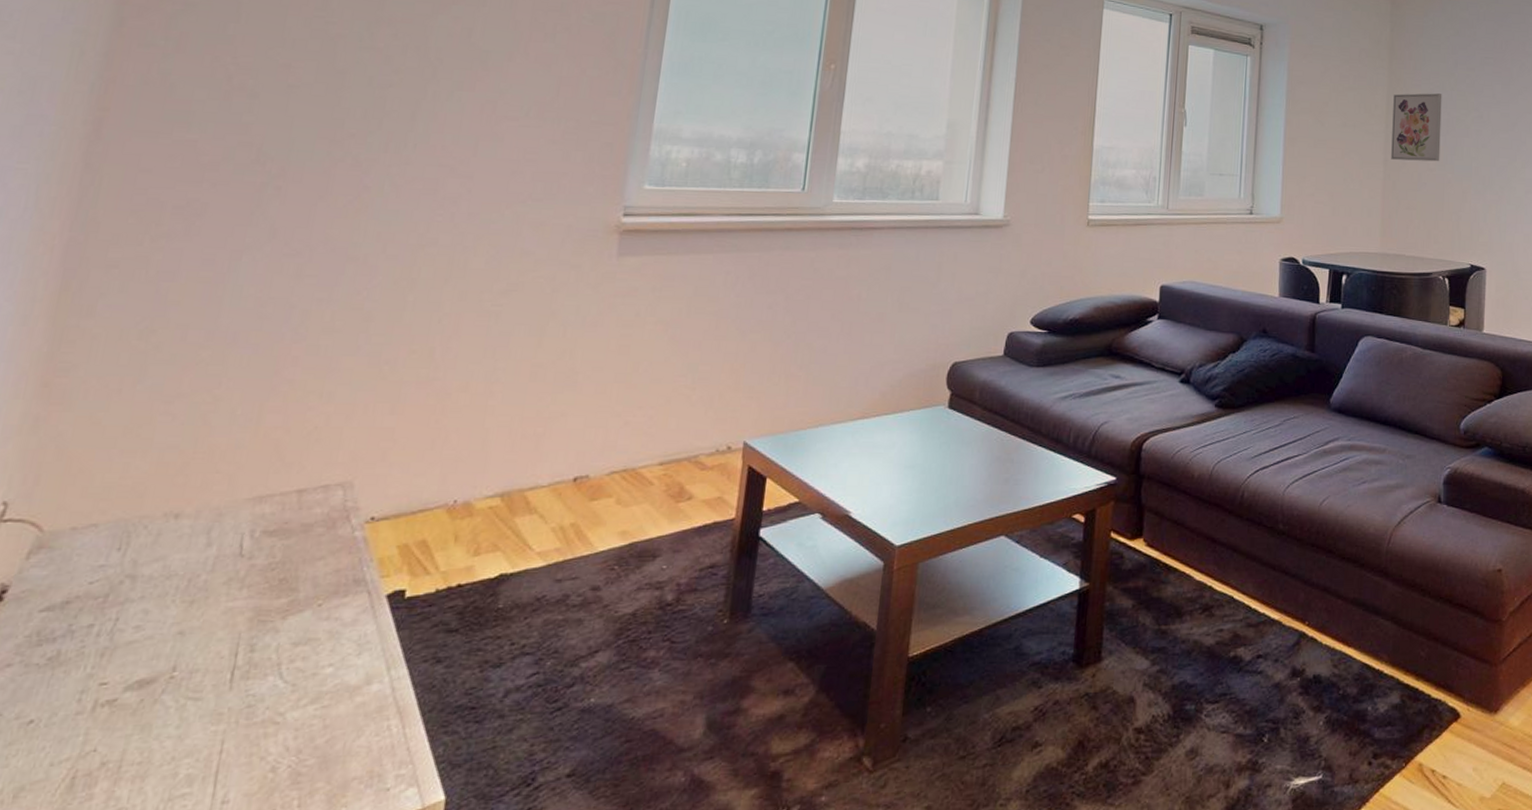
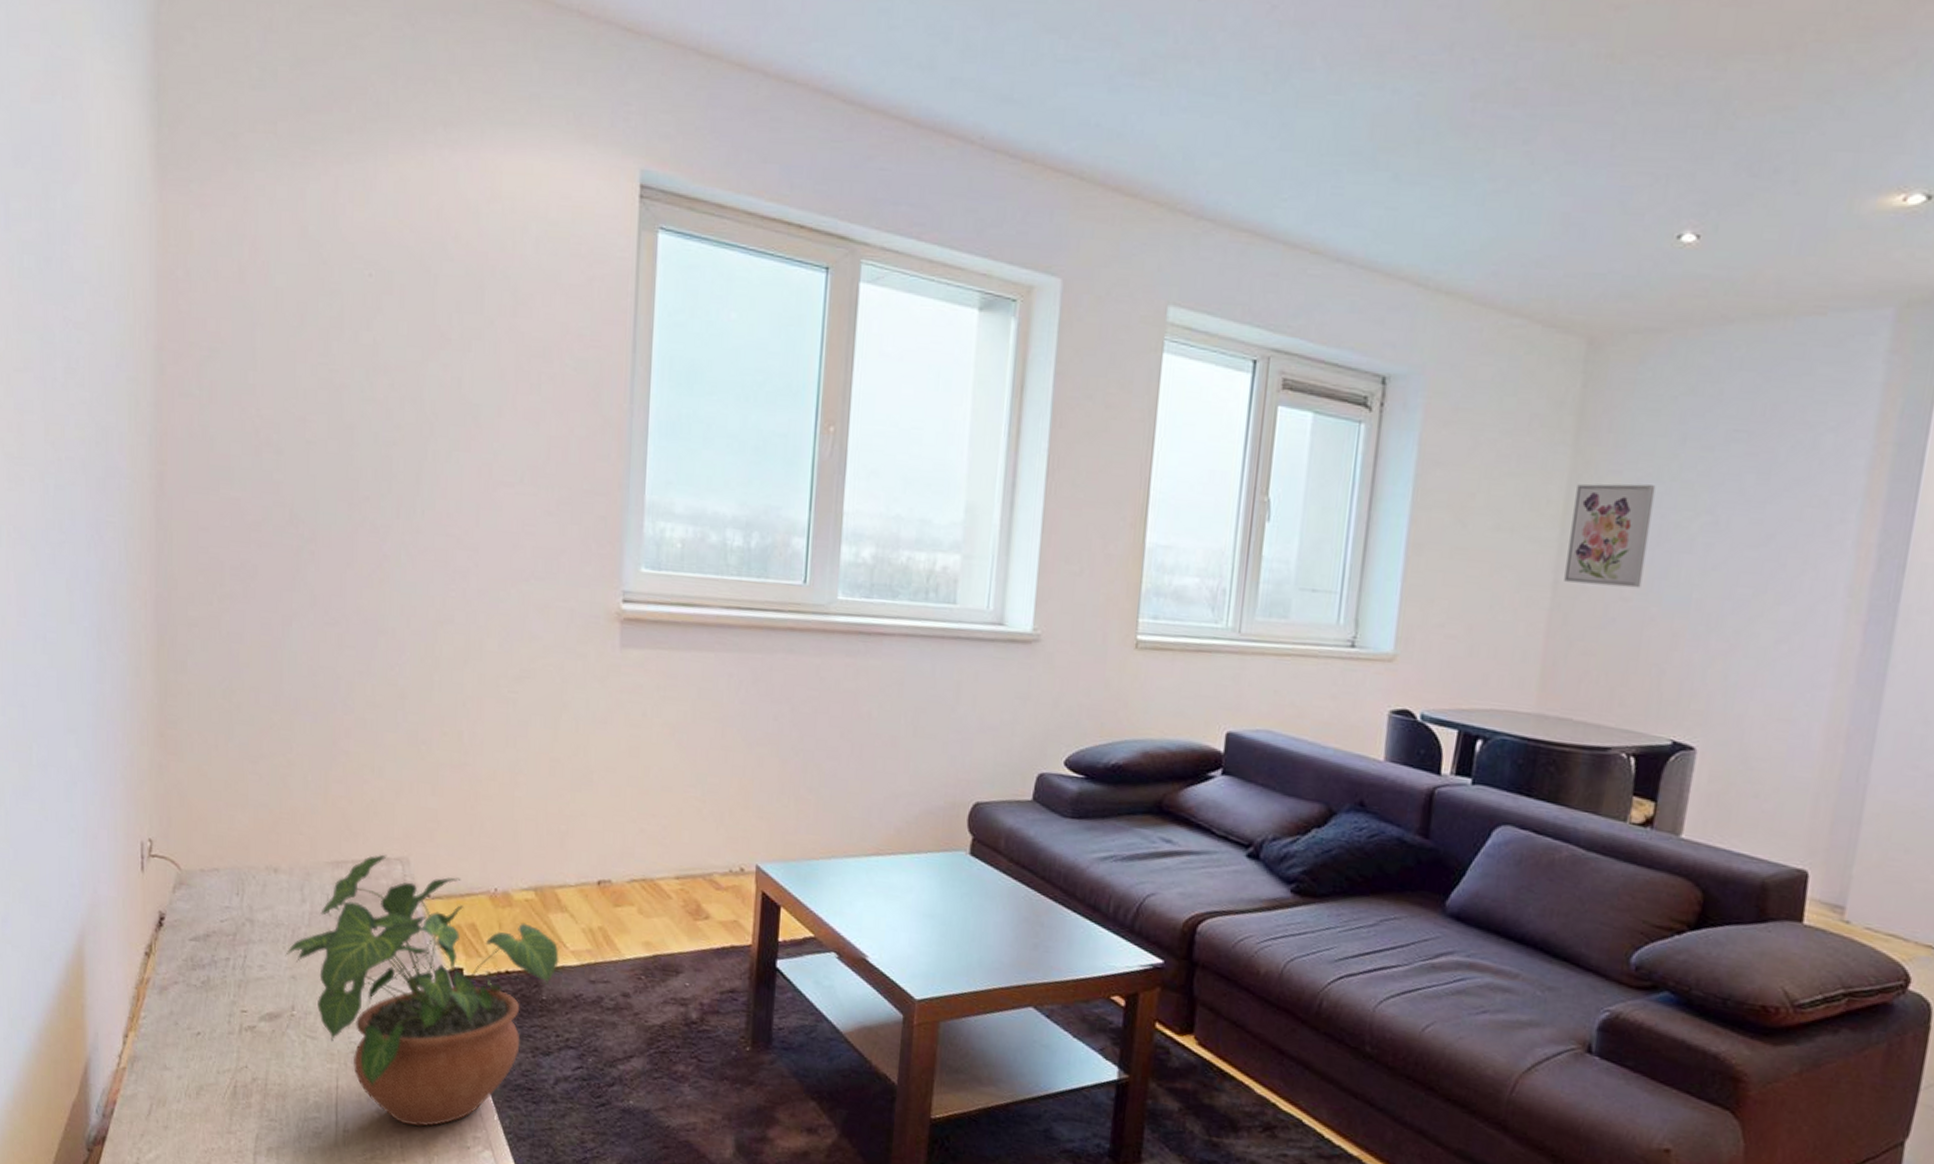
potted plant: none [173,481,524,779] -> present [285,854,559,1127]

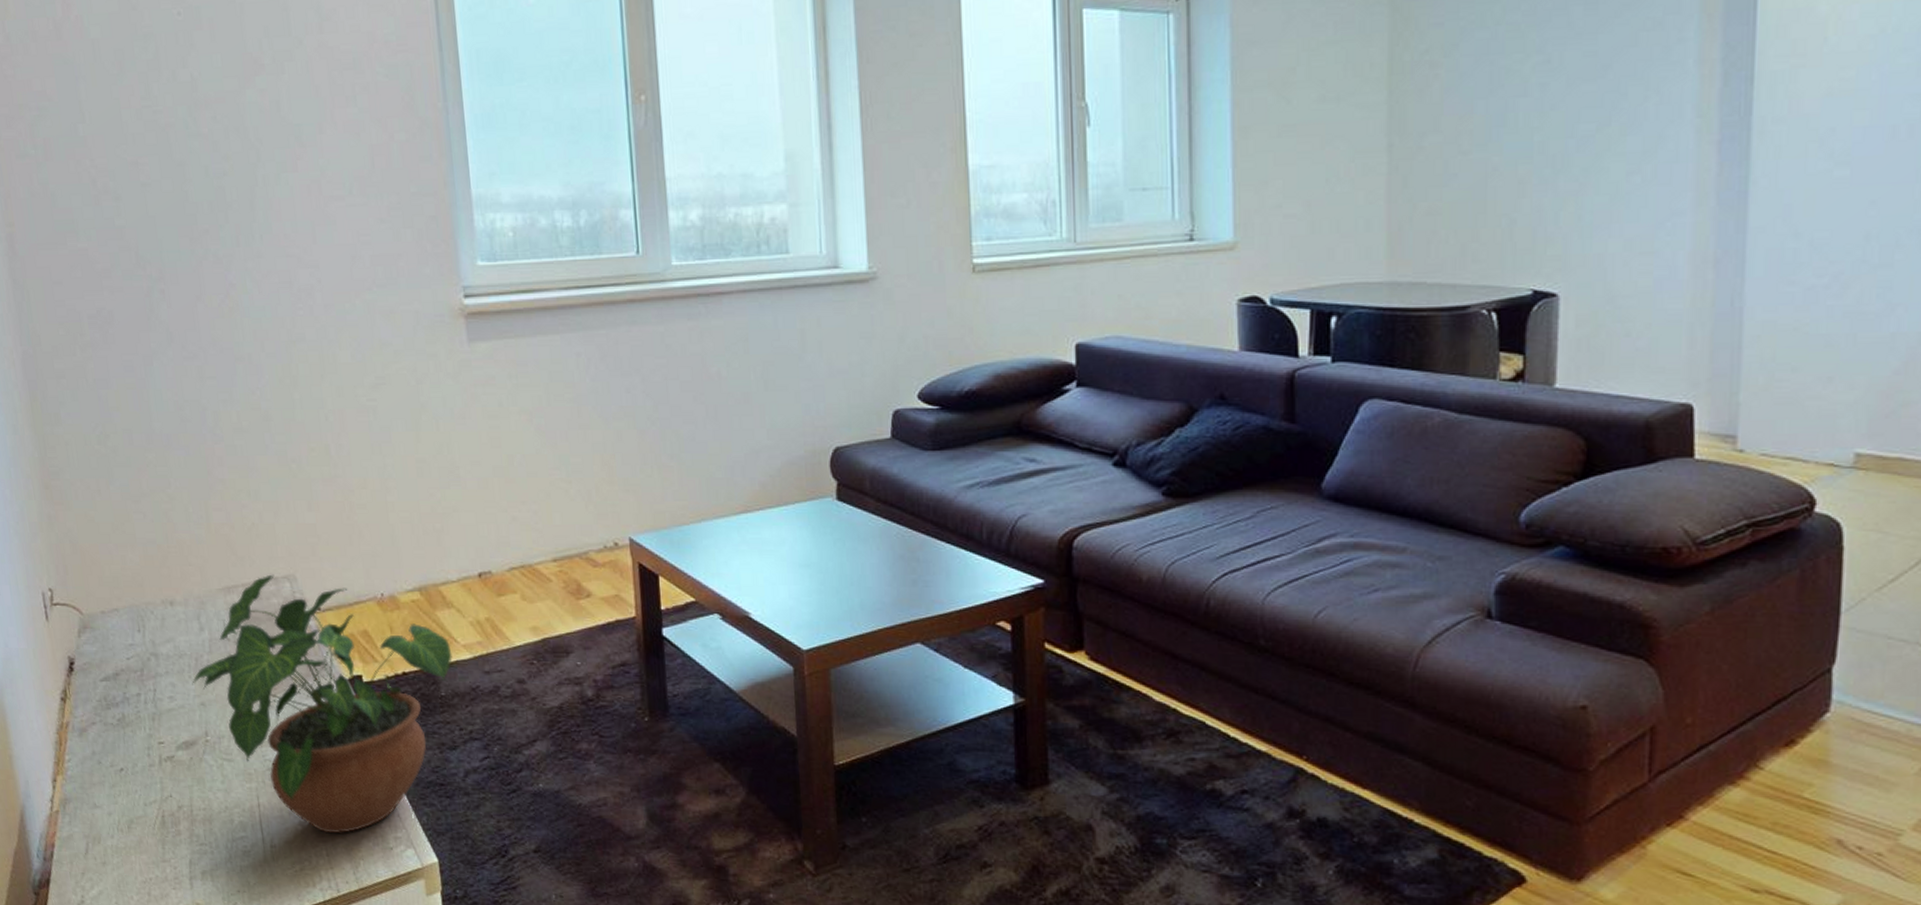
wall art: present [1564,483,1656,588] -> none [1399,32,1480,143]

